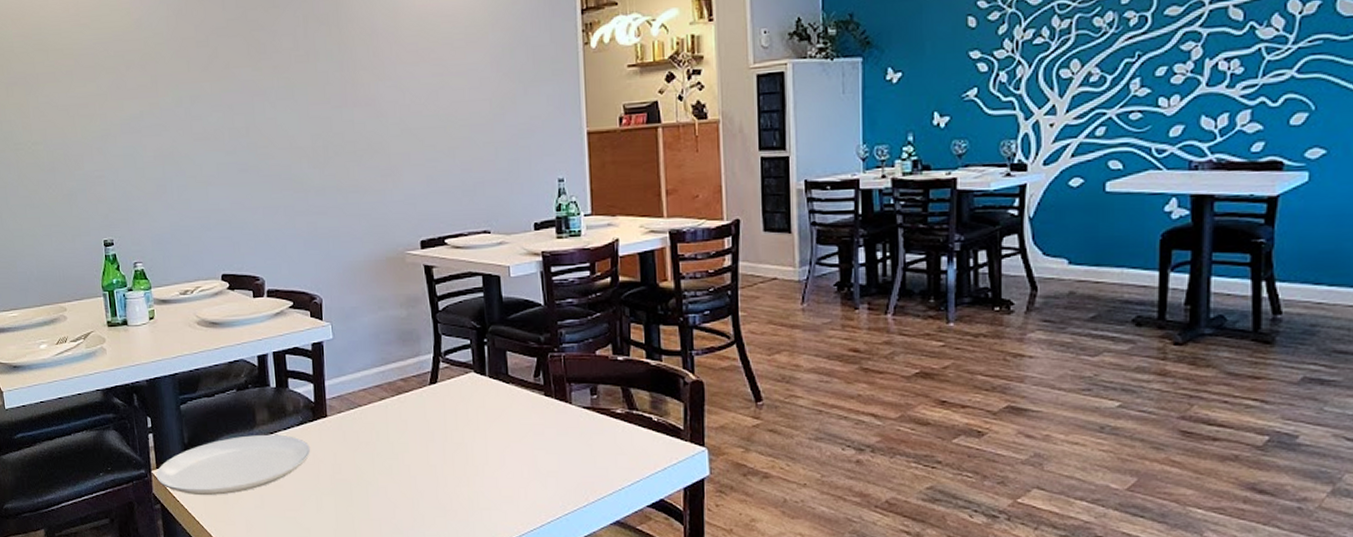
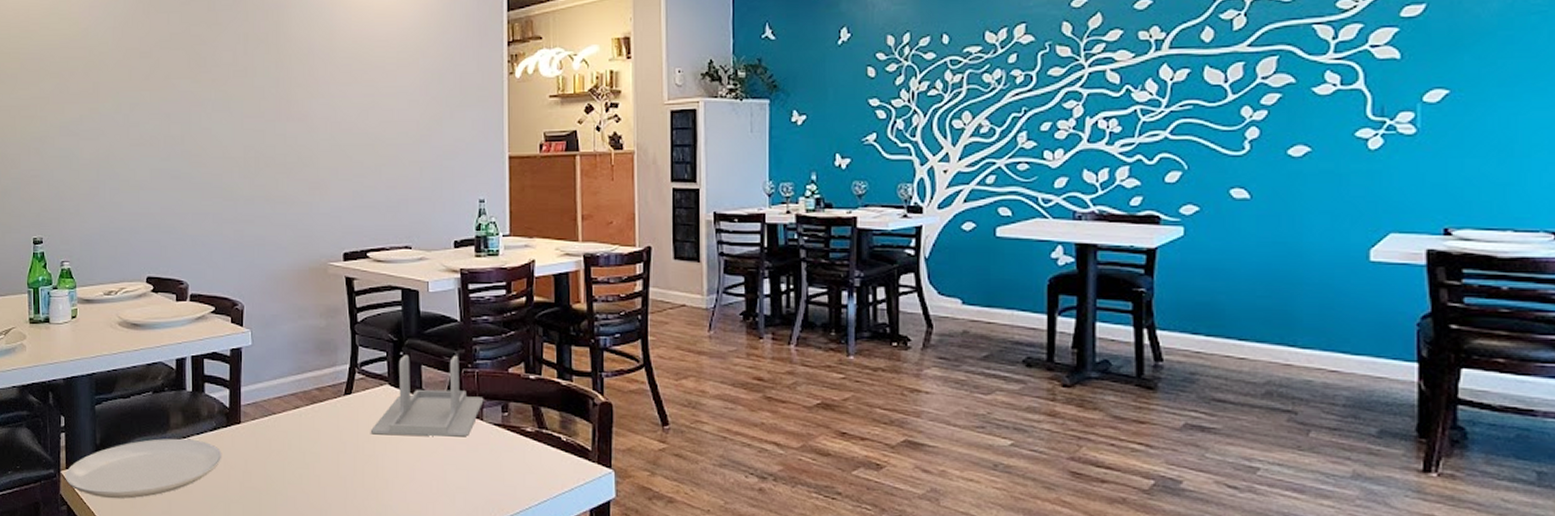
napkin holder: none [459,339,572,423] -> present [371,355,484,437]

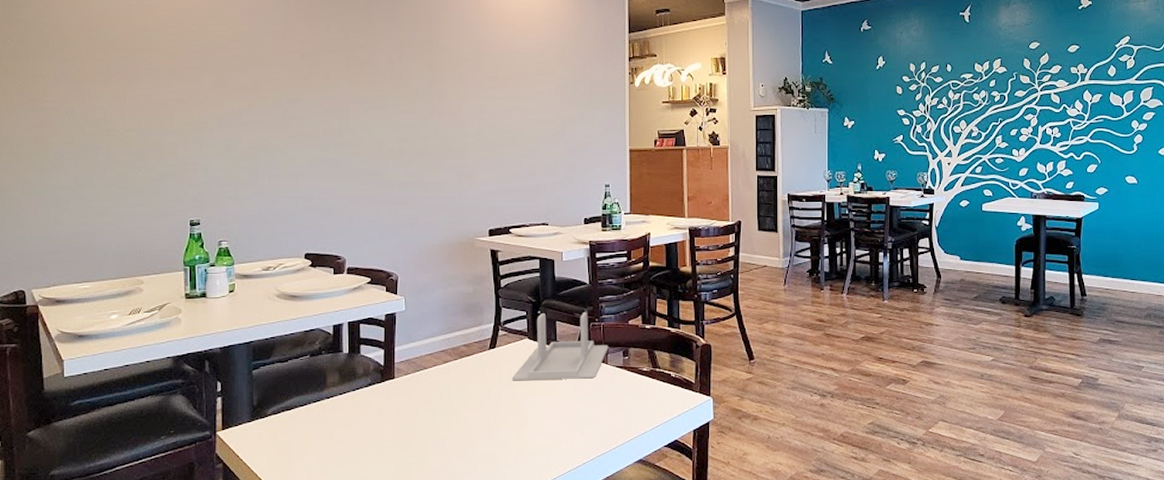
plate: present [65,438,222,499] -> none [221,395,377,453]

